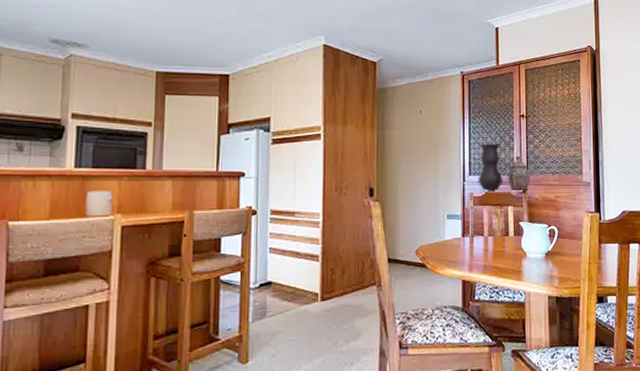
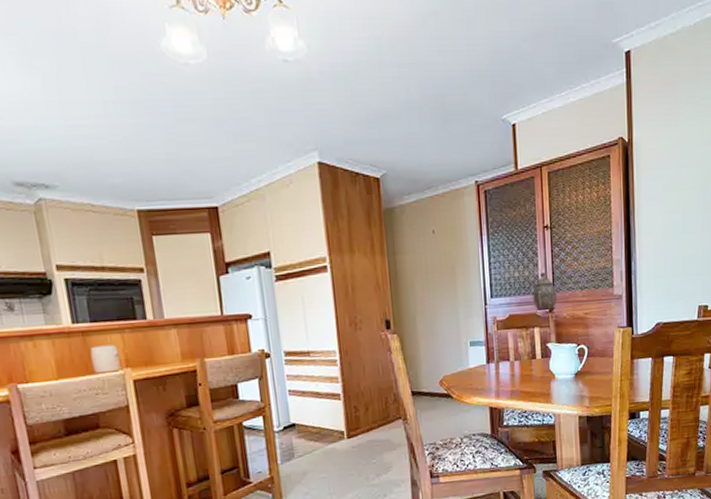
vase: present [478,143,502,190] -> none [500,260,527,313]

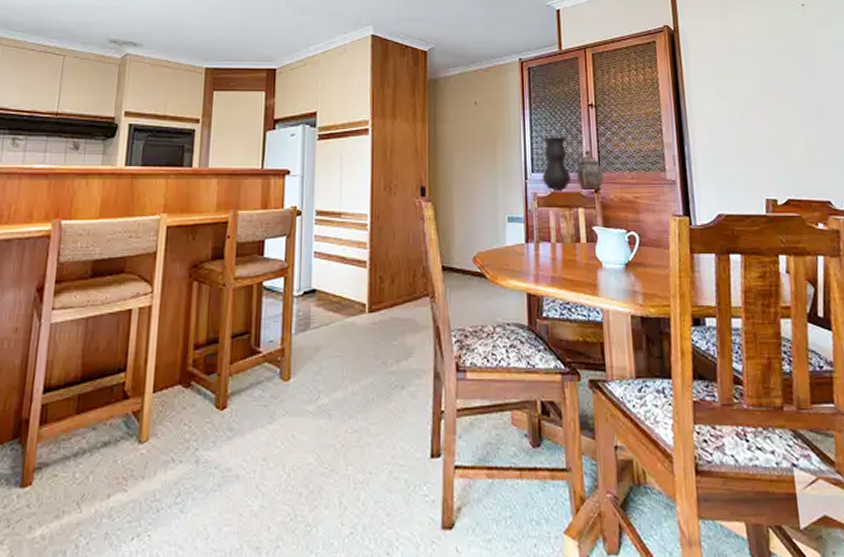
mug: present [90,344,121,374] -> none [132,189,160,217]
vase: none [500,260,527,313] -> present [542,137,570,190]

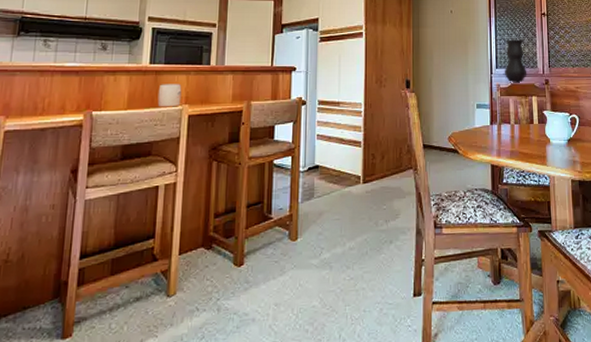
mug: none [132,189,160,217] -> present [157,84,182,107]
decorative jar: present [577,151,603,191] -> none [531,51,552,83]

